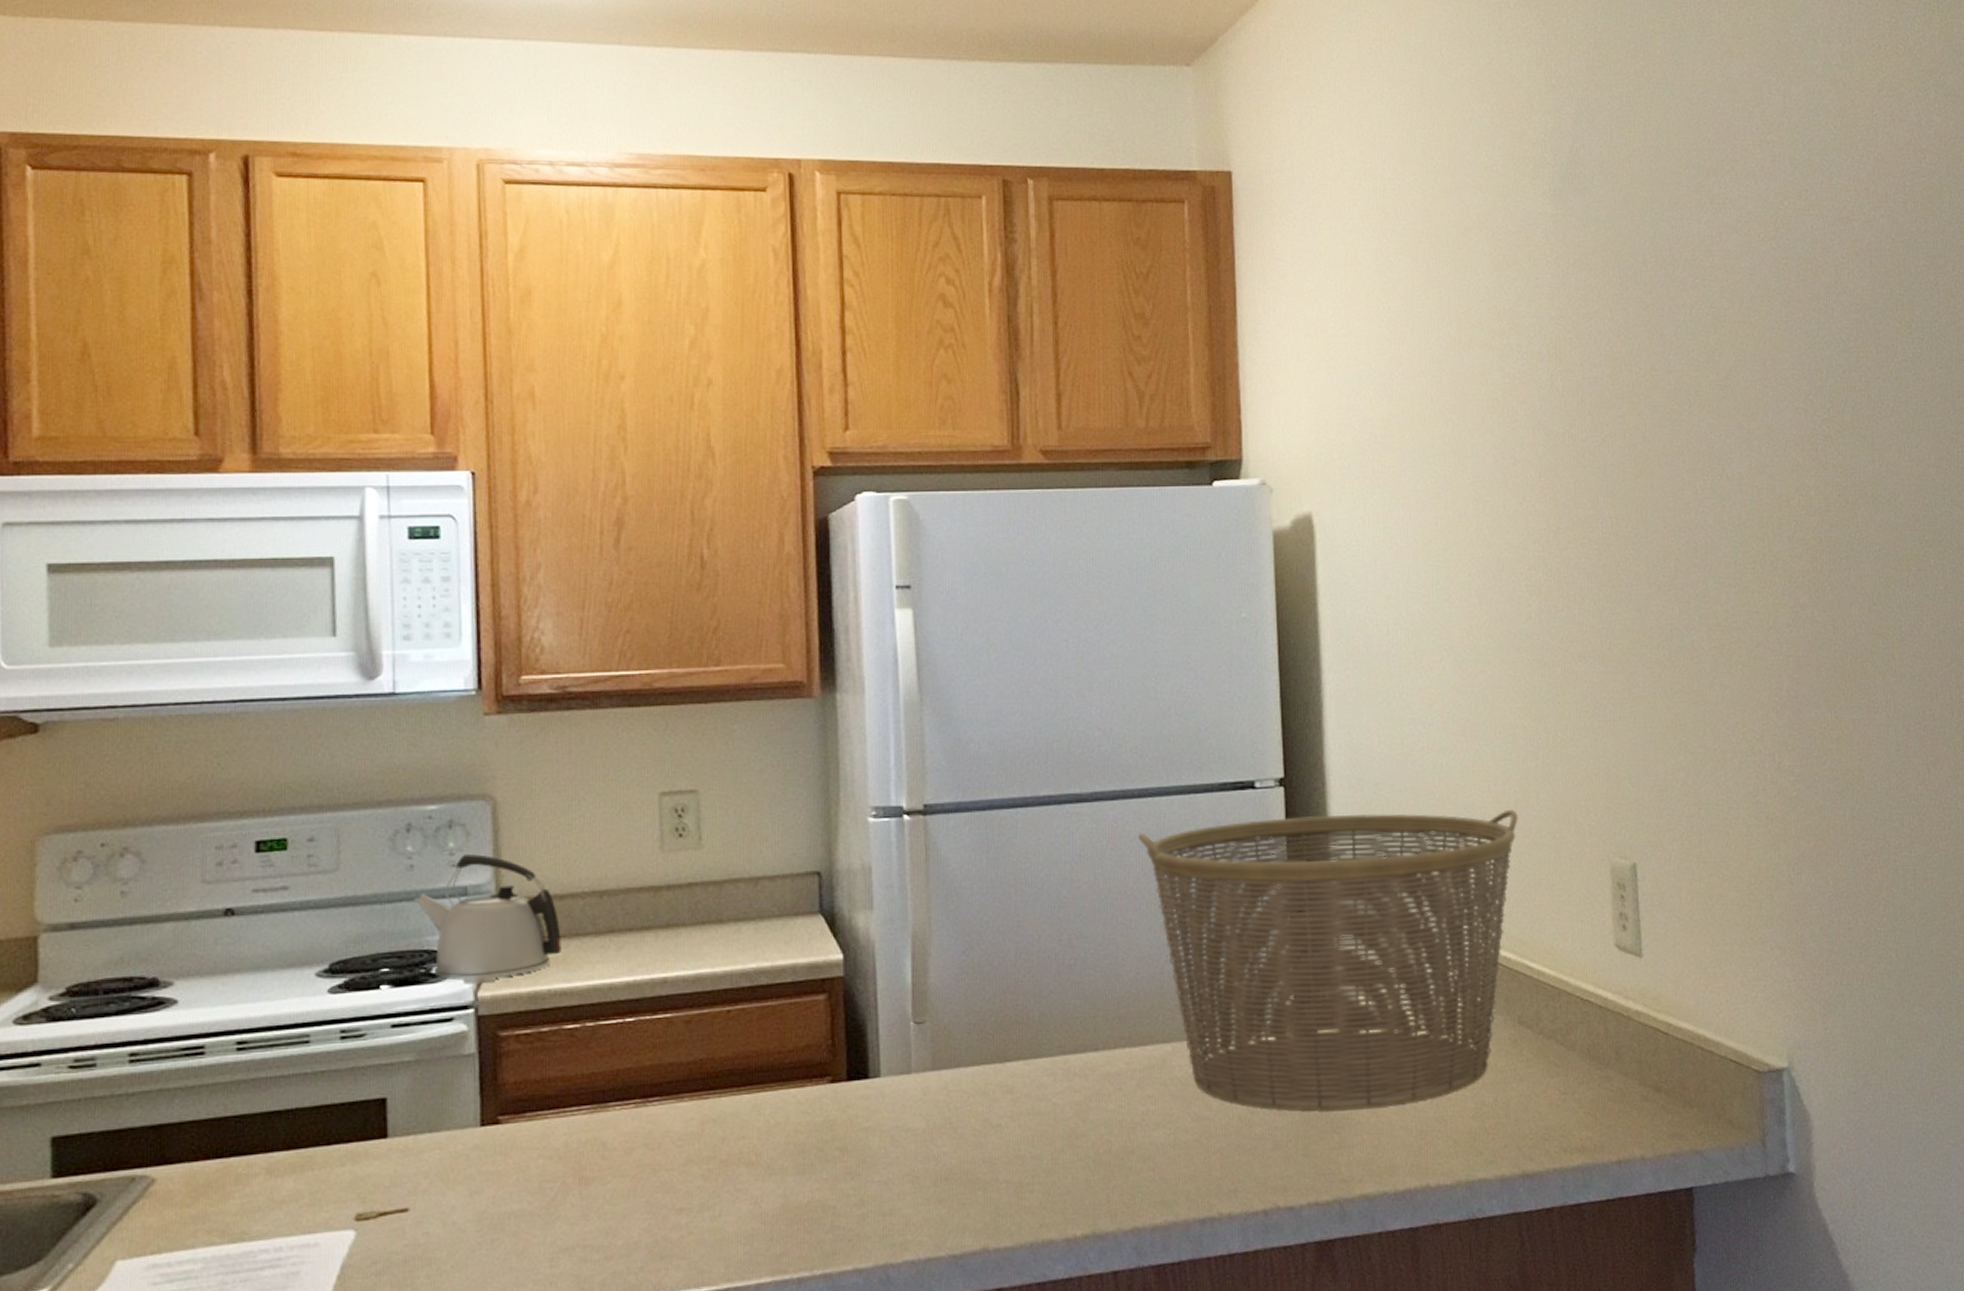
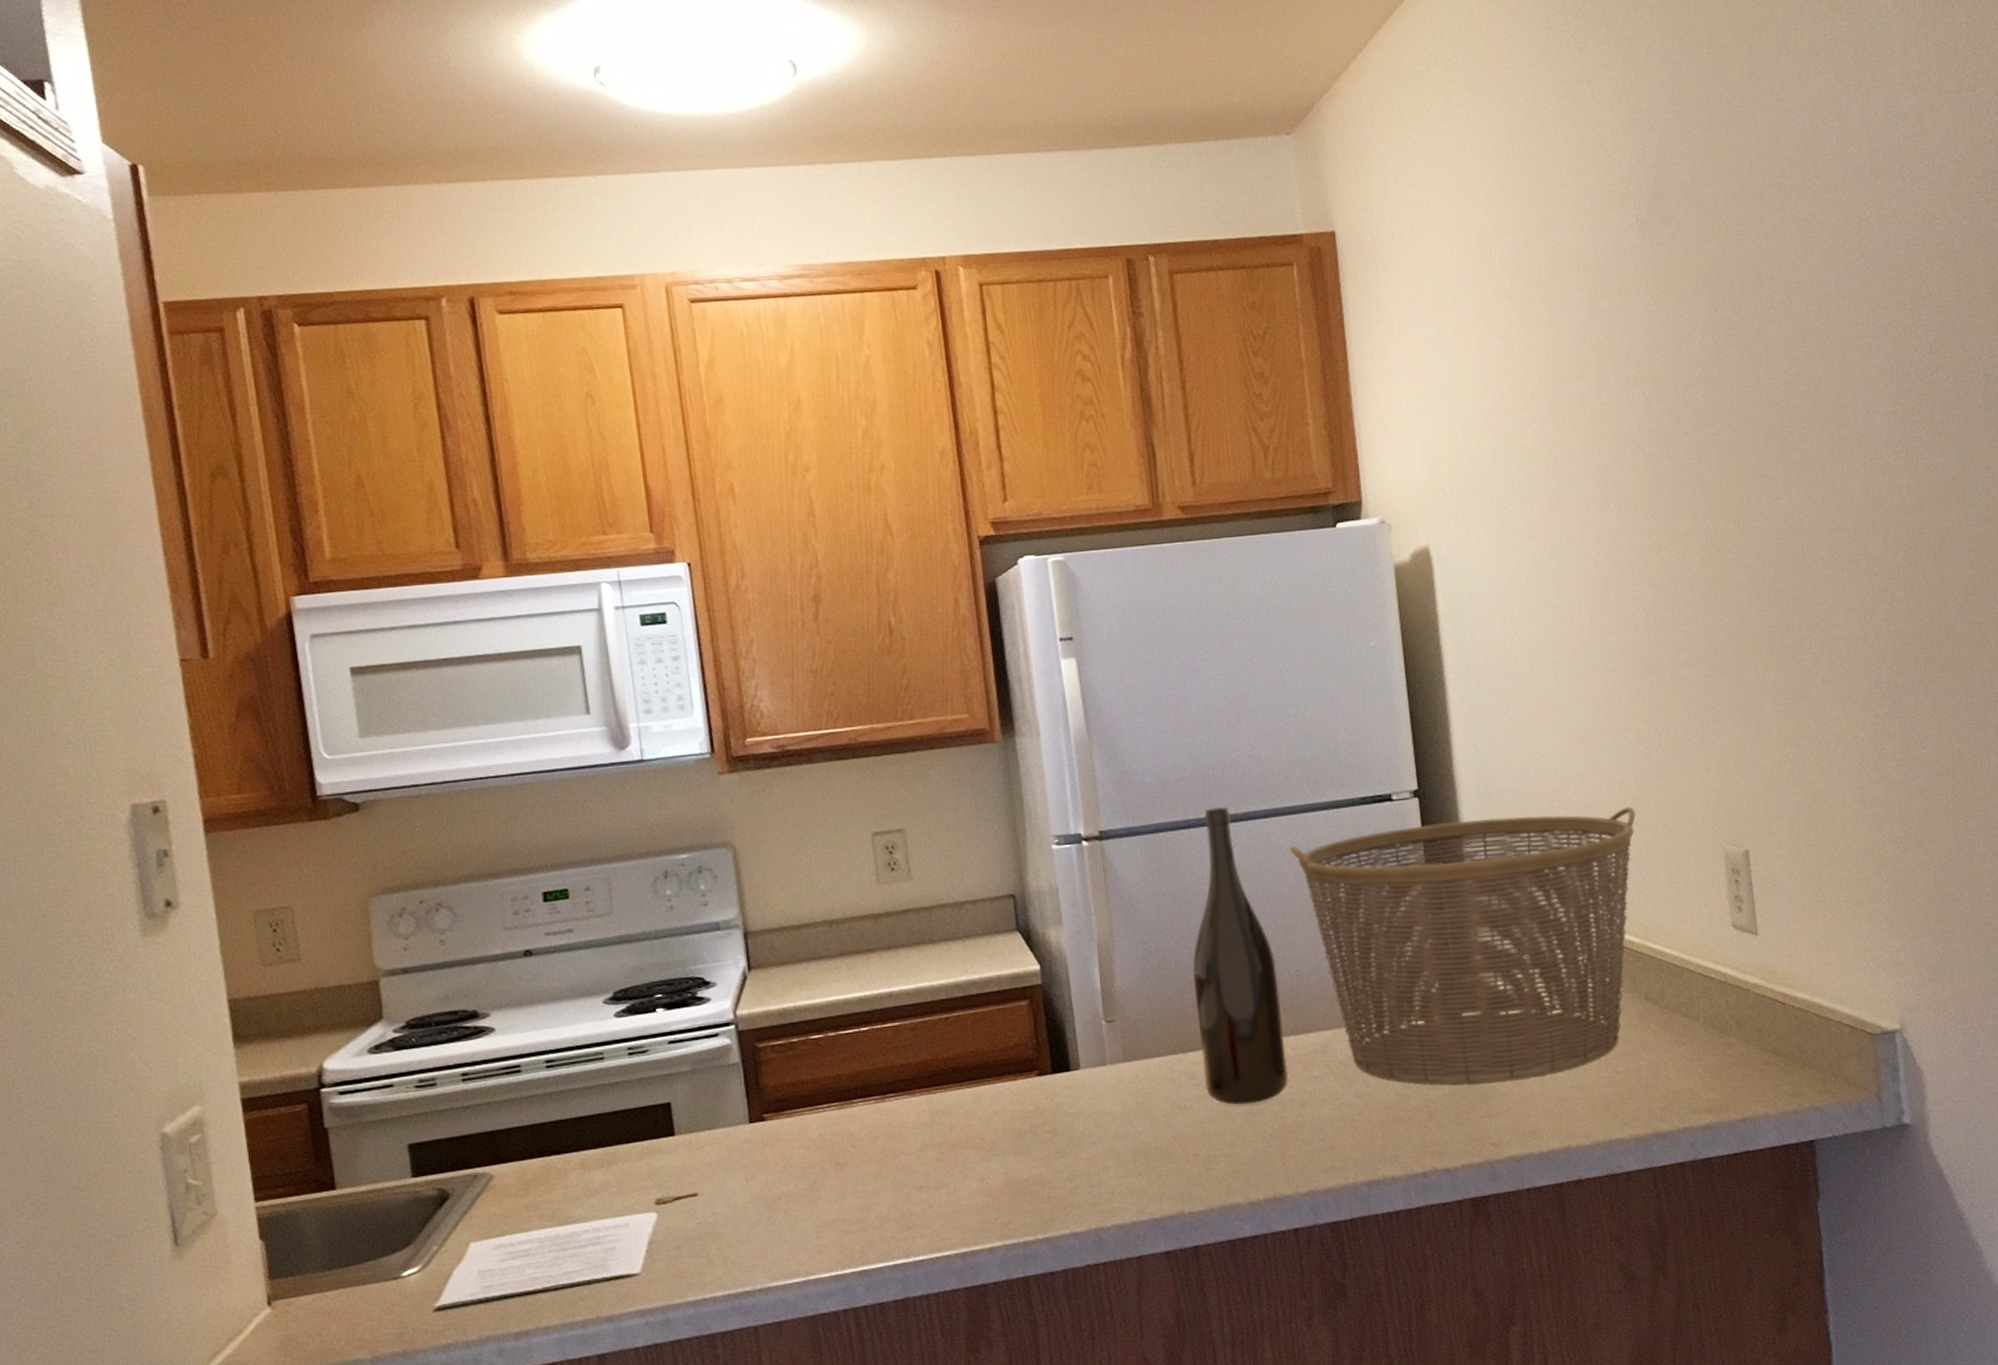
kettle: present [413,854,563,985] -> none [675,894,803,1005]
wine bottle: none [1018,784,1120,1125] -> present [1191,806,1289,1105]

